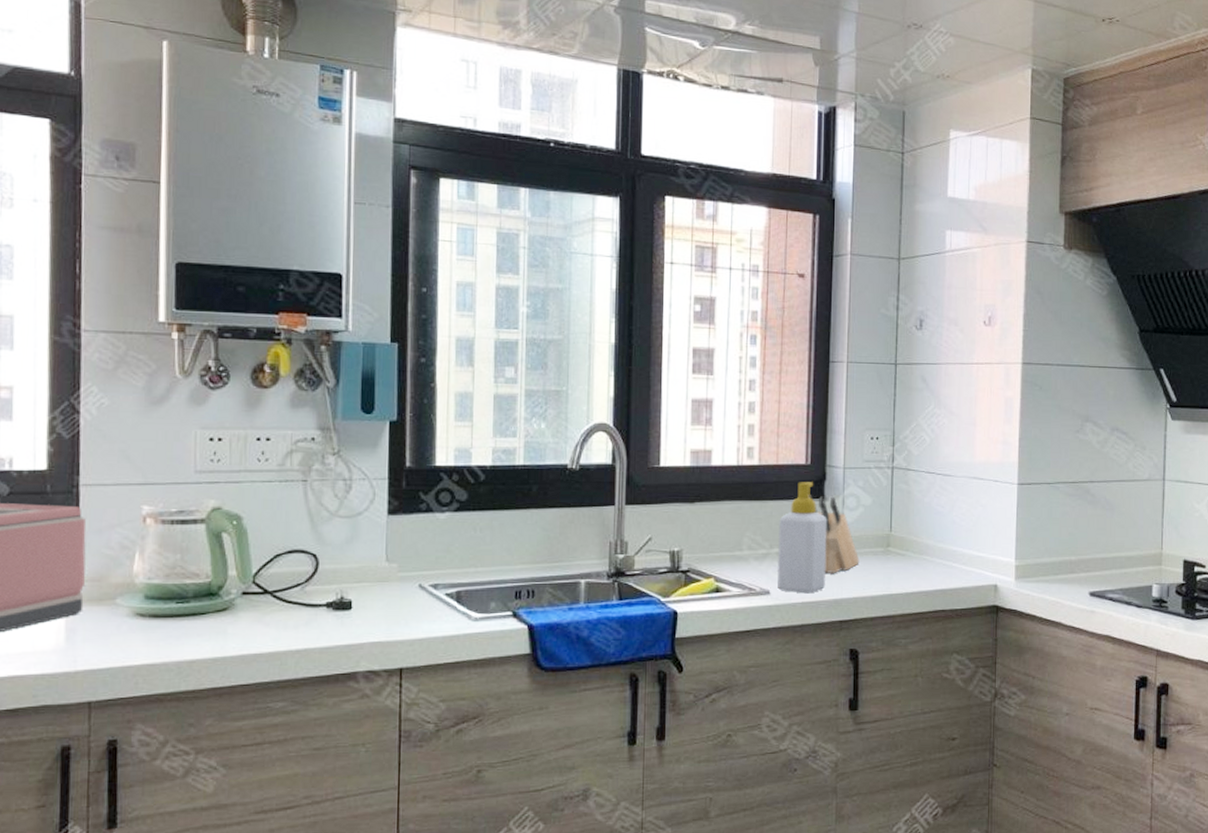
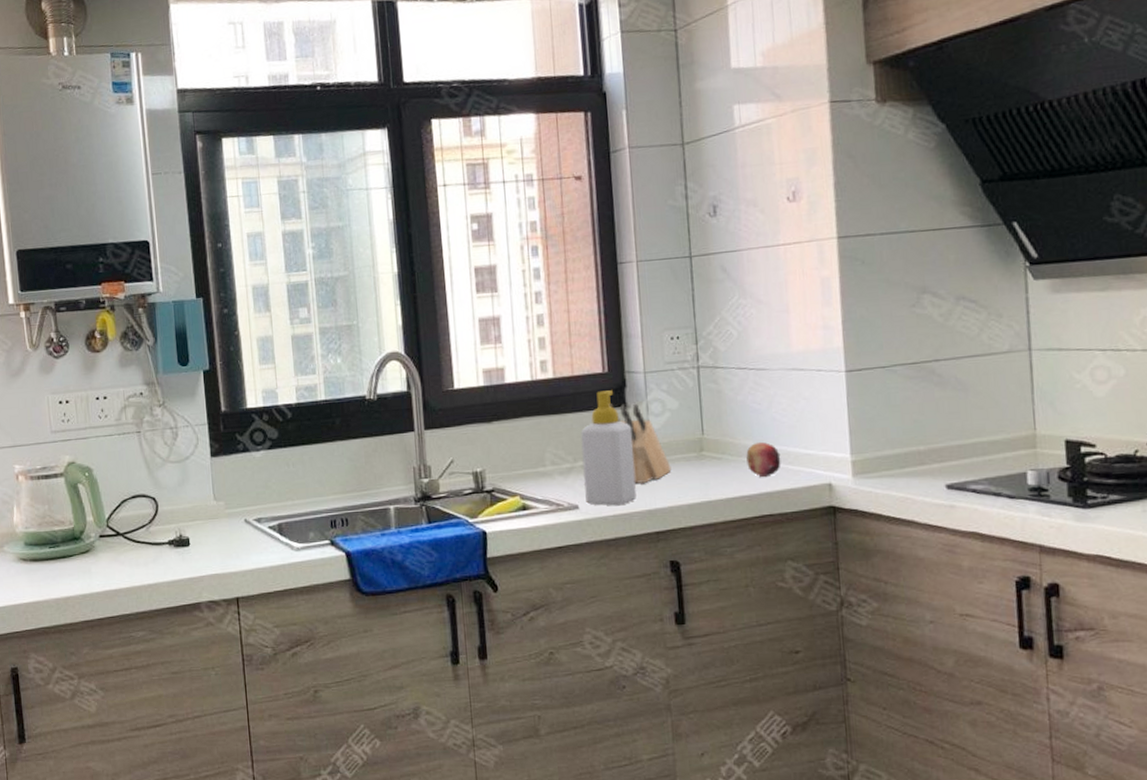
fruit: none [927,543,956,576] -> present [746,442,781,478]

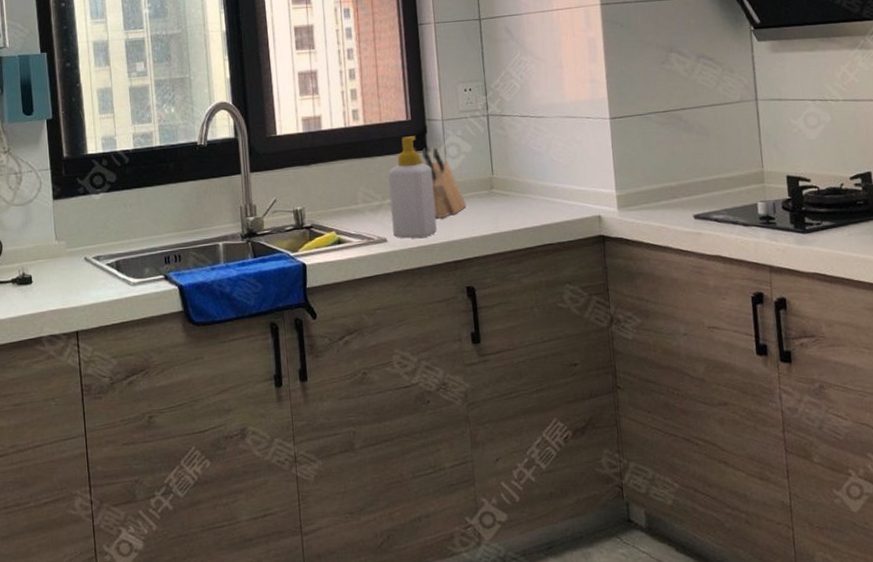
fruit: present [746,442,781,478] -> none [529,180,559,212]

